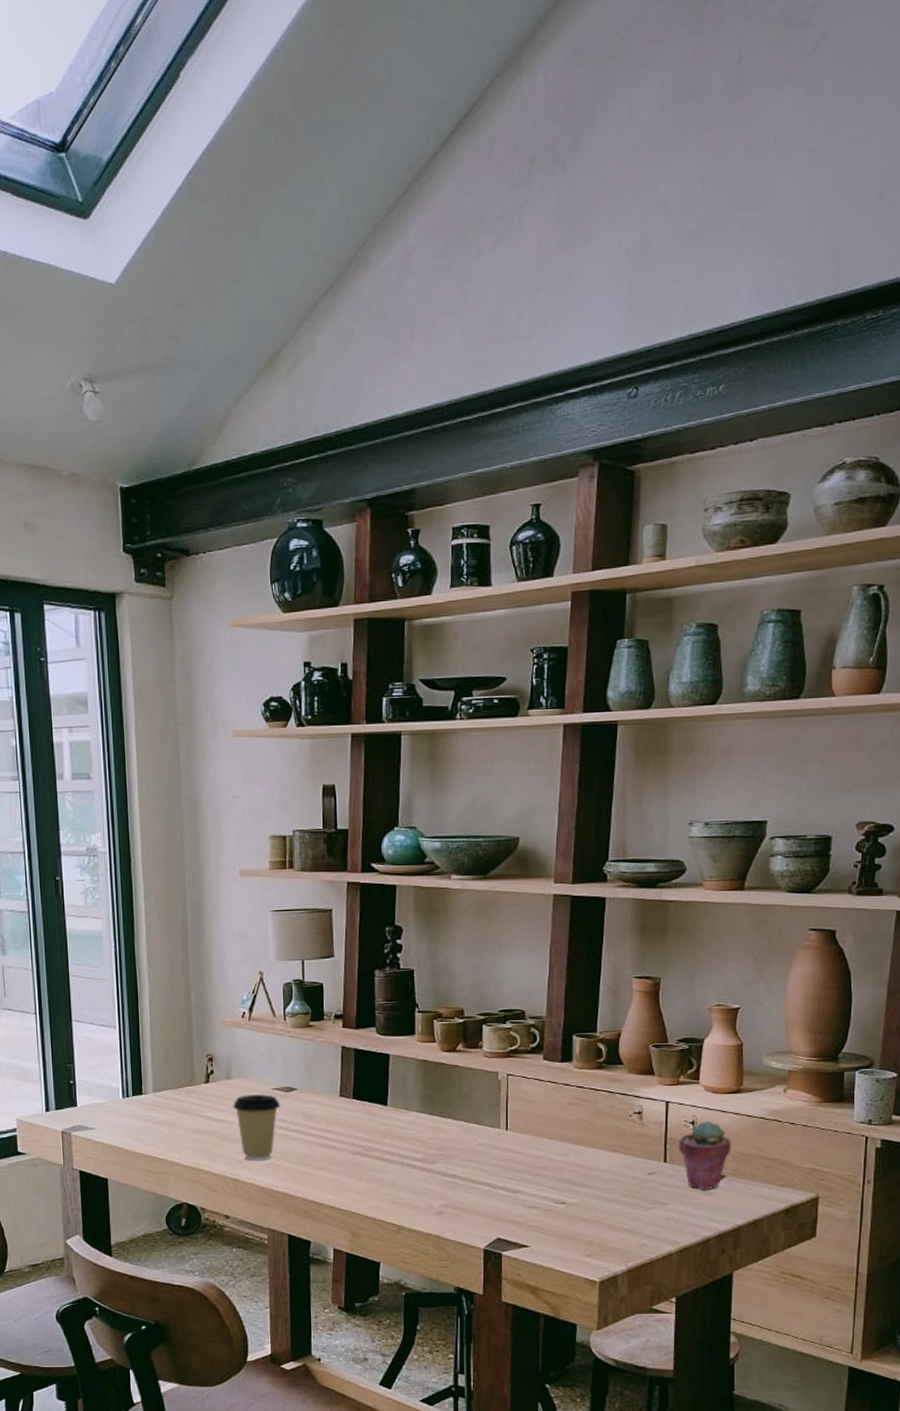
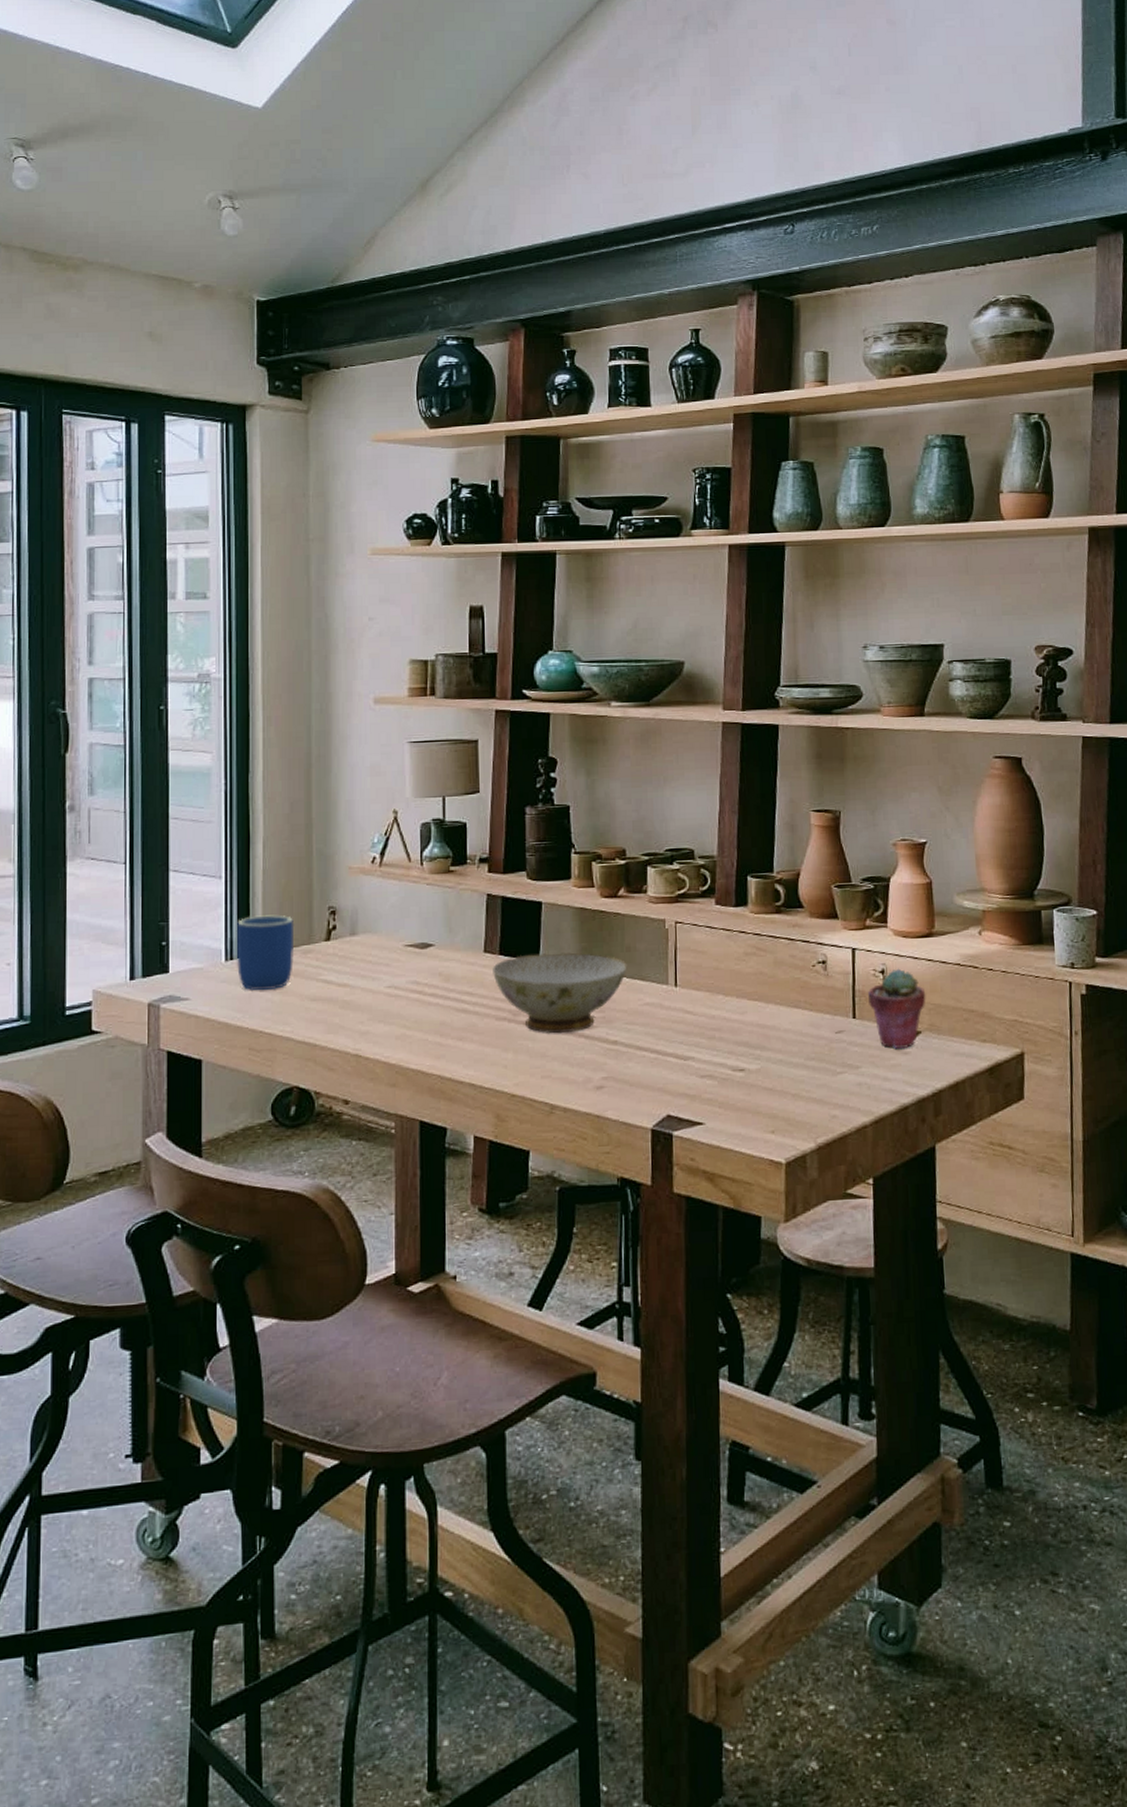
mug: none [130,1060,179,1124] -> present [236,914,295,992]
coffee cup: present [233,1094,281,1161] -> none [358,952,415,1032]
ceramic bowl: none [347,1098,464,1167] -> present [493,952,627,1034]

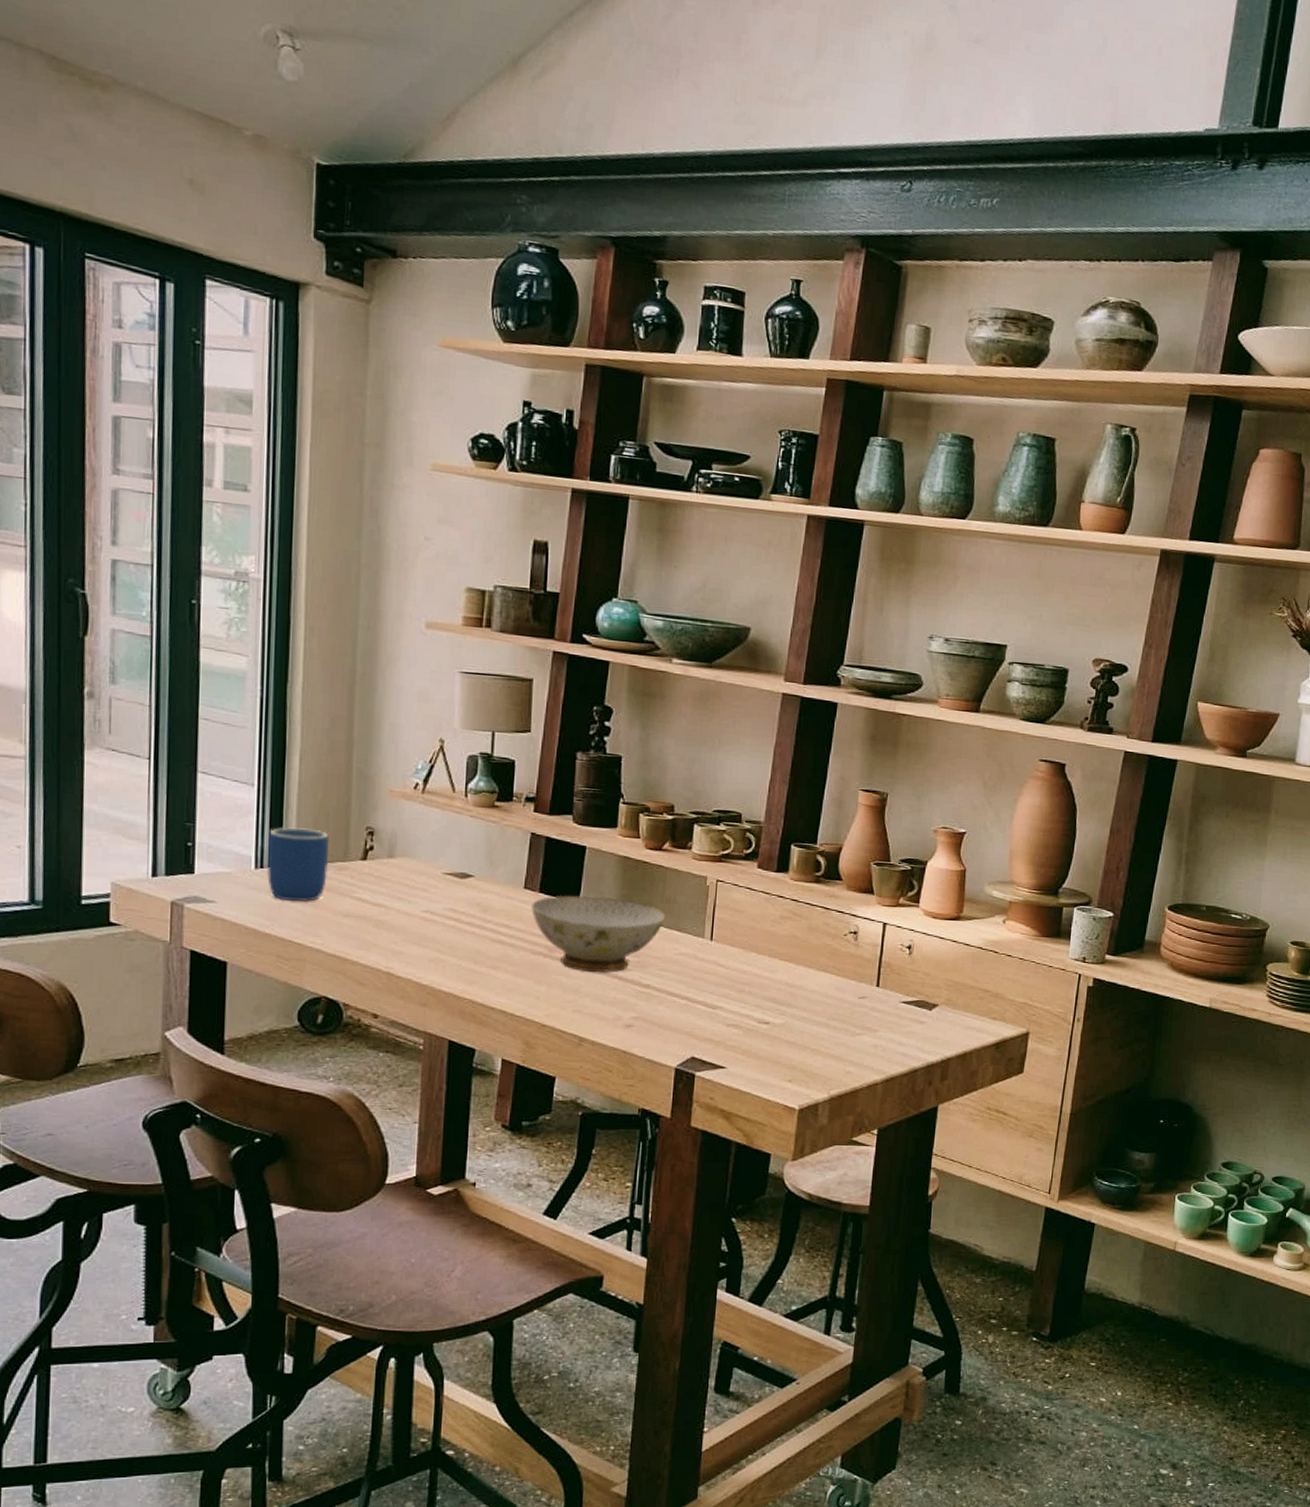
potted succulent: present [868,968,926,1050] -> none [893,945,947,1019]

